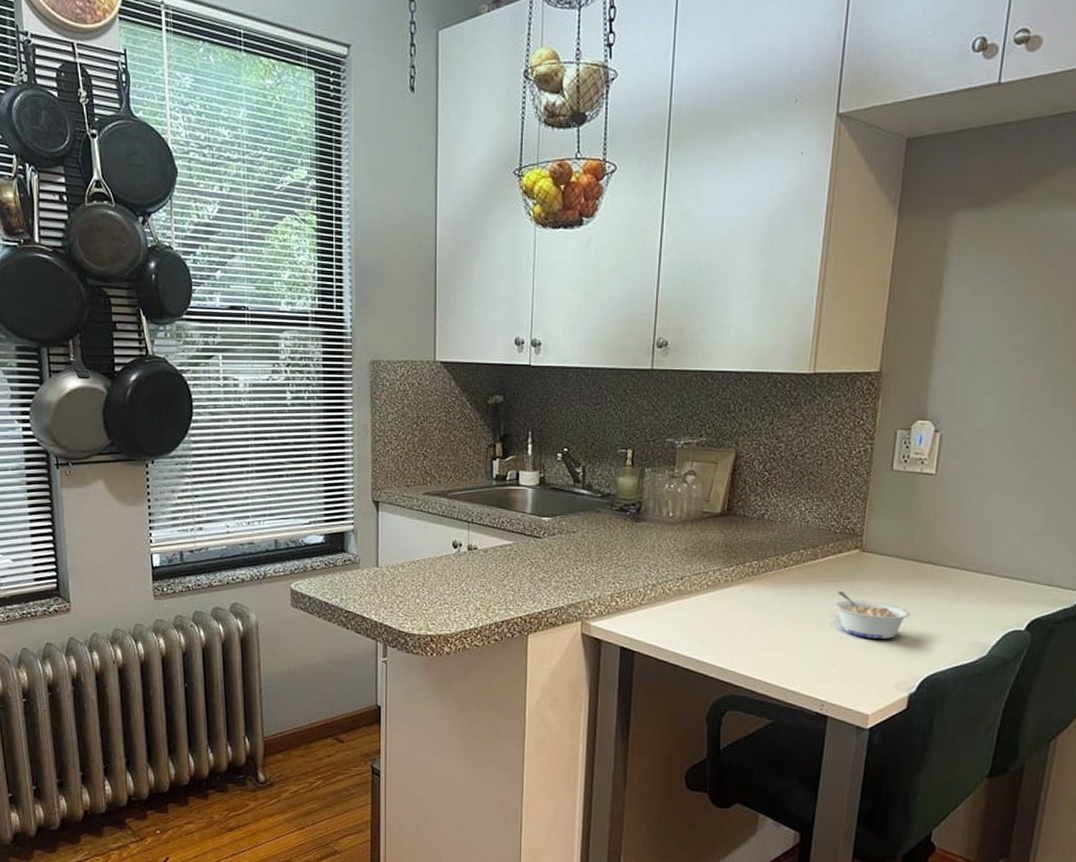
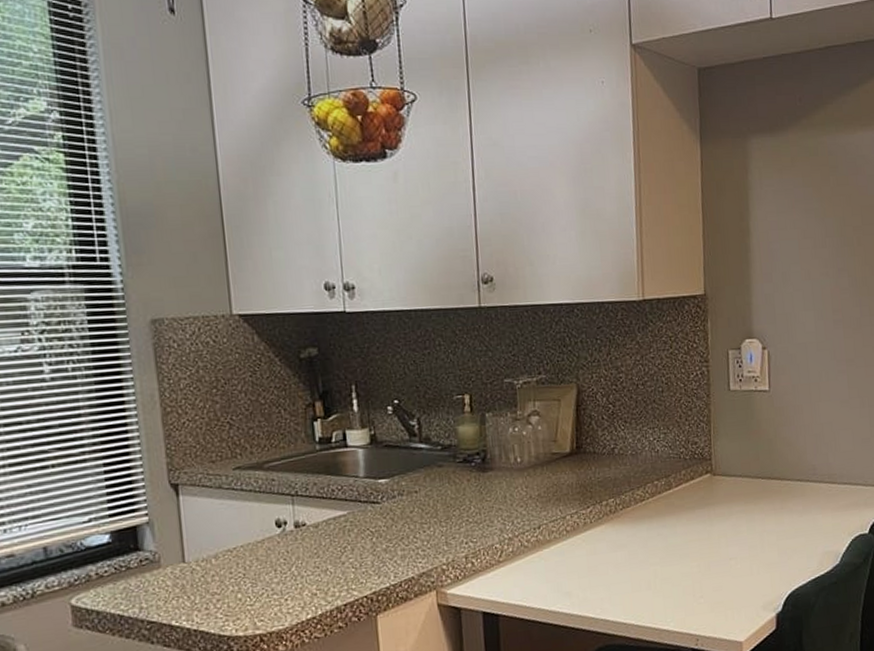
legume: present [833,591,910,639] -> none [693,518,766,563]

